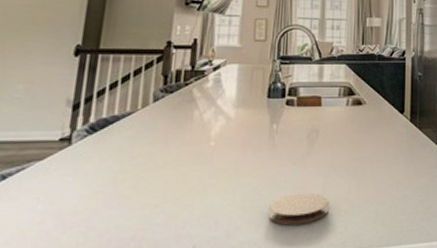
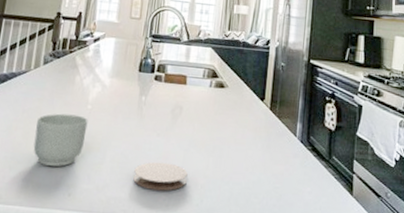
mug: none [146,154,212,218] -> present [33,113,88,167]

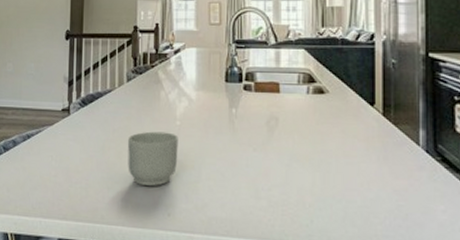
coaster: present [133,162,188,191] -> none [233,179,292,211]

